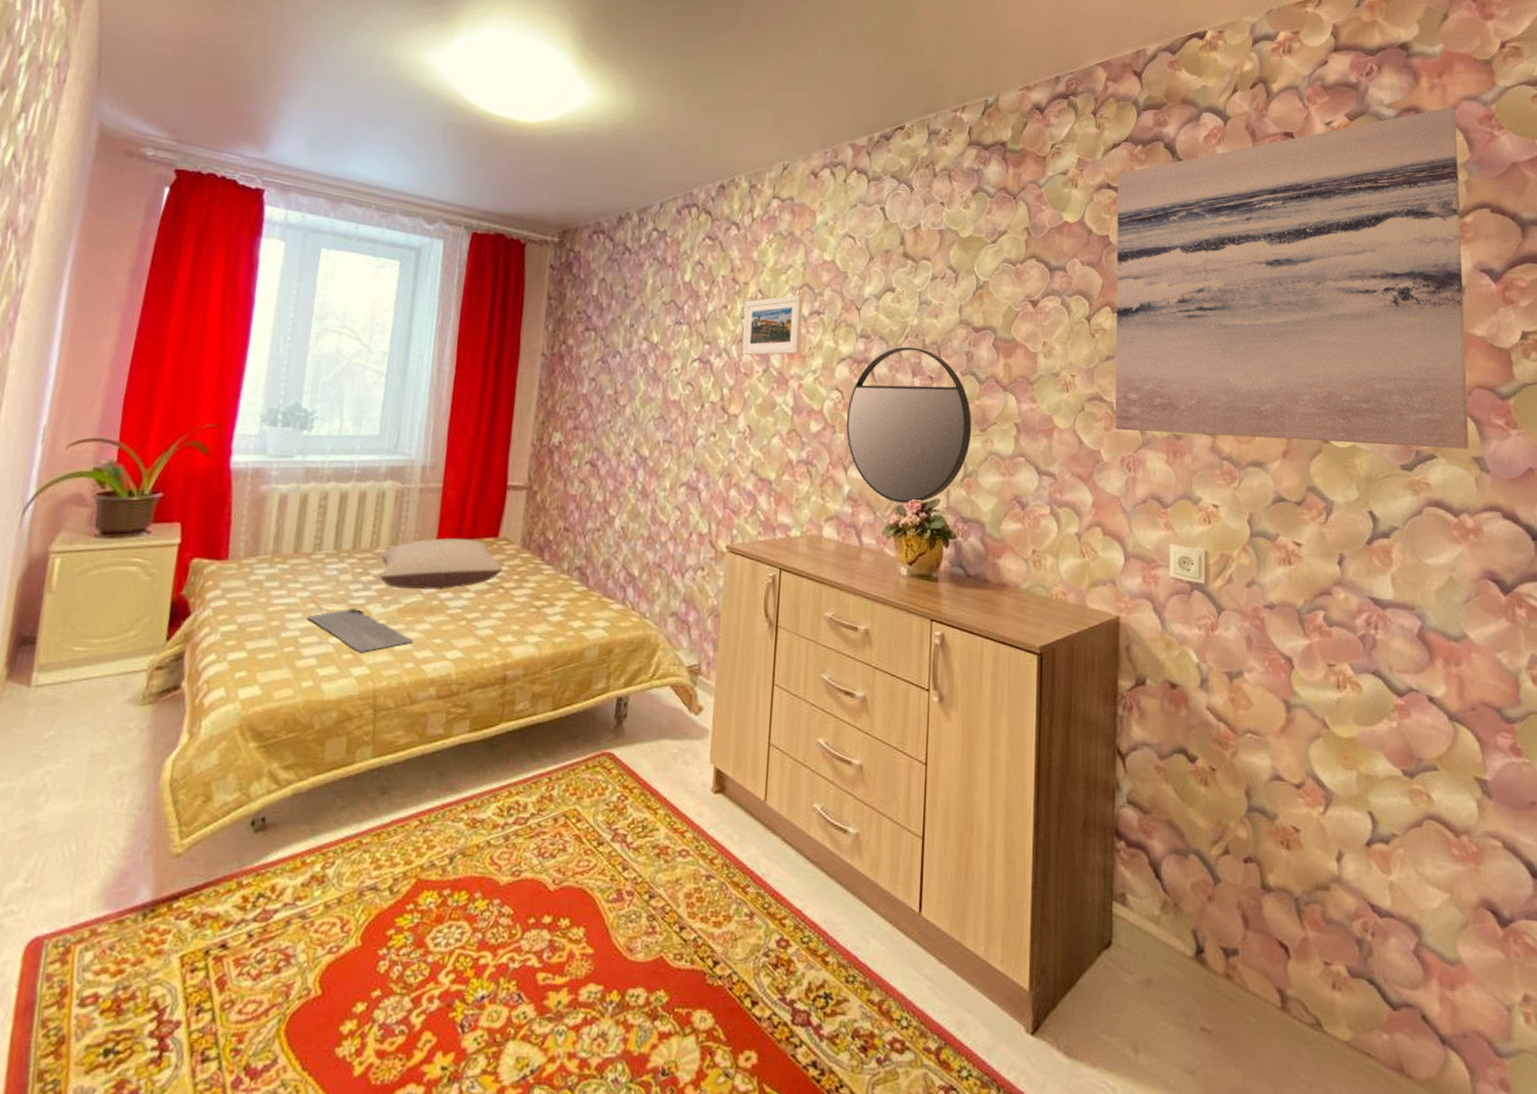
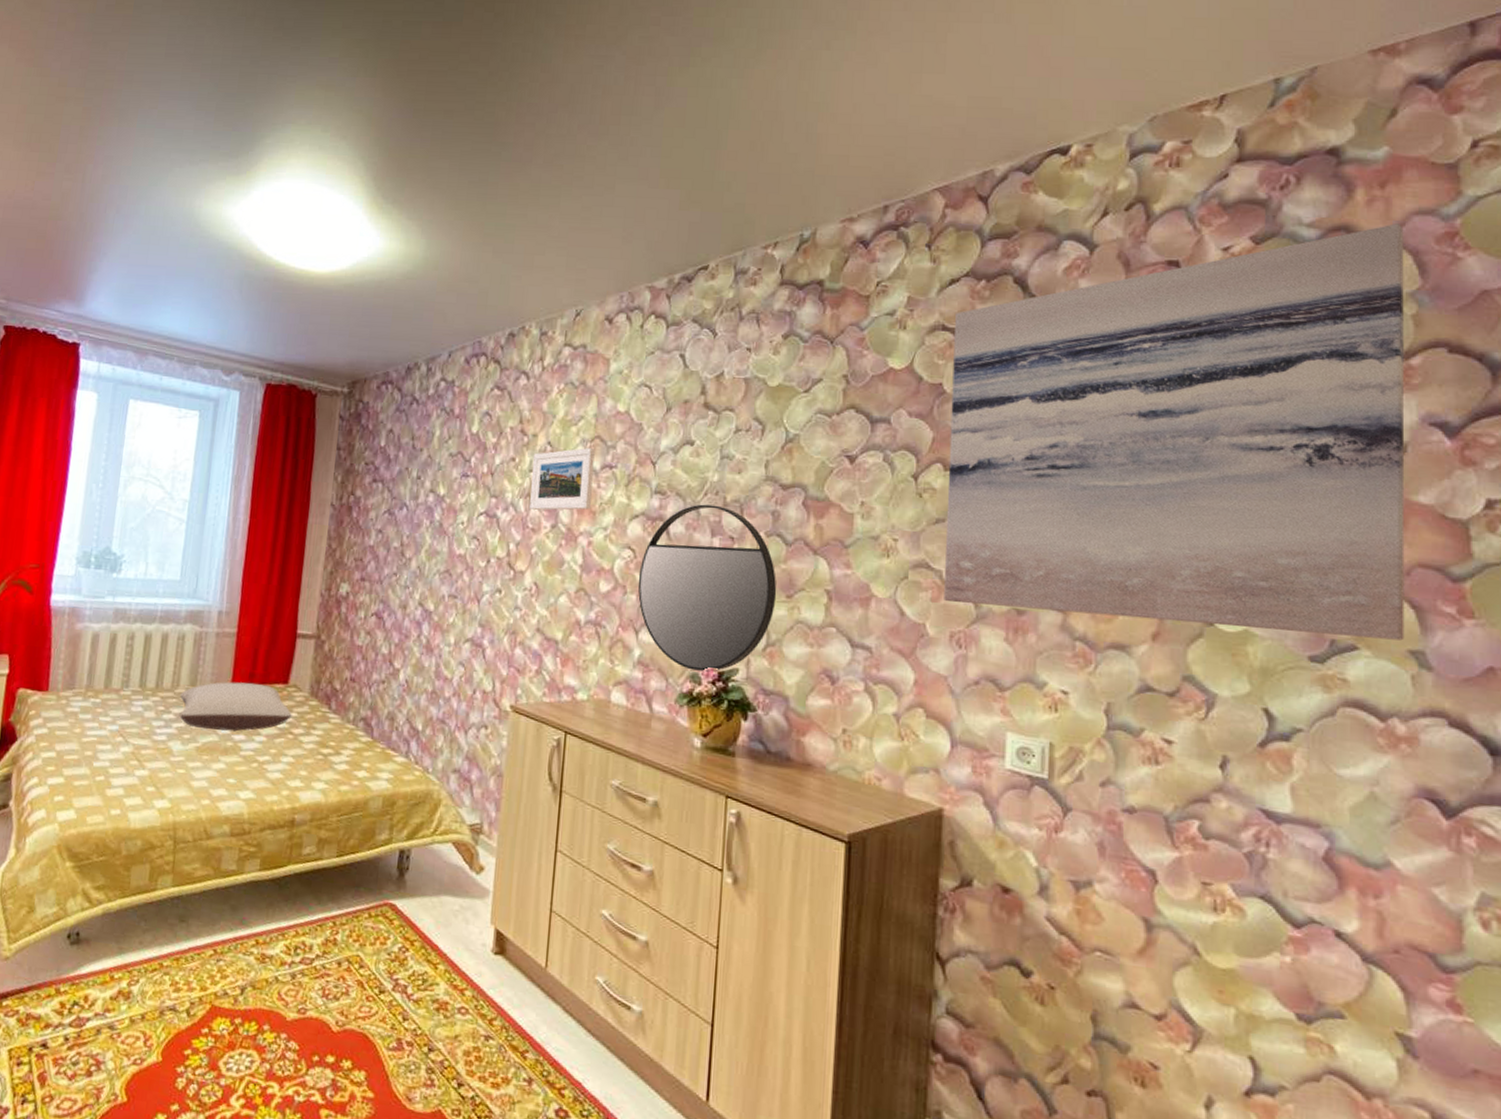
bath mat: present [307,607,413,653] -> none [116,743,210,787]

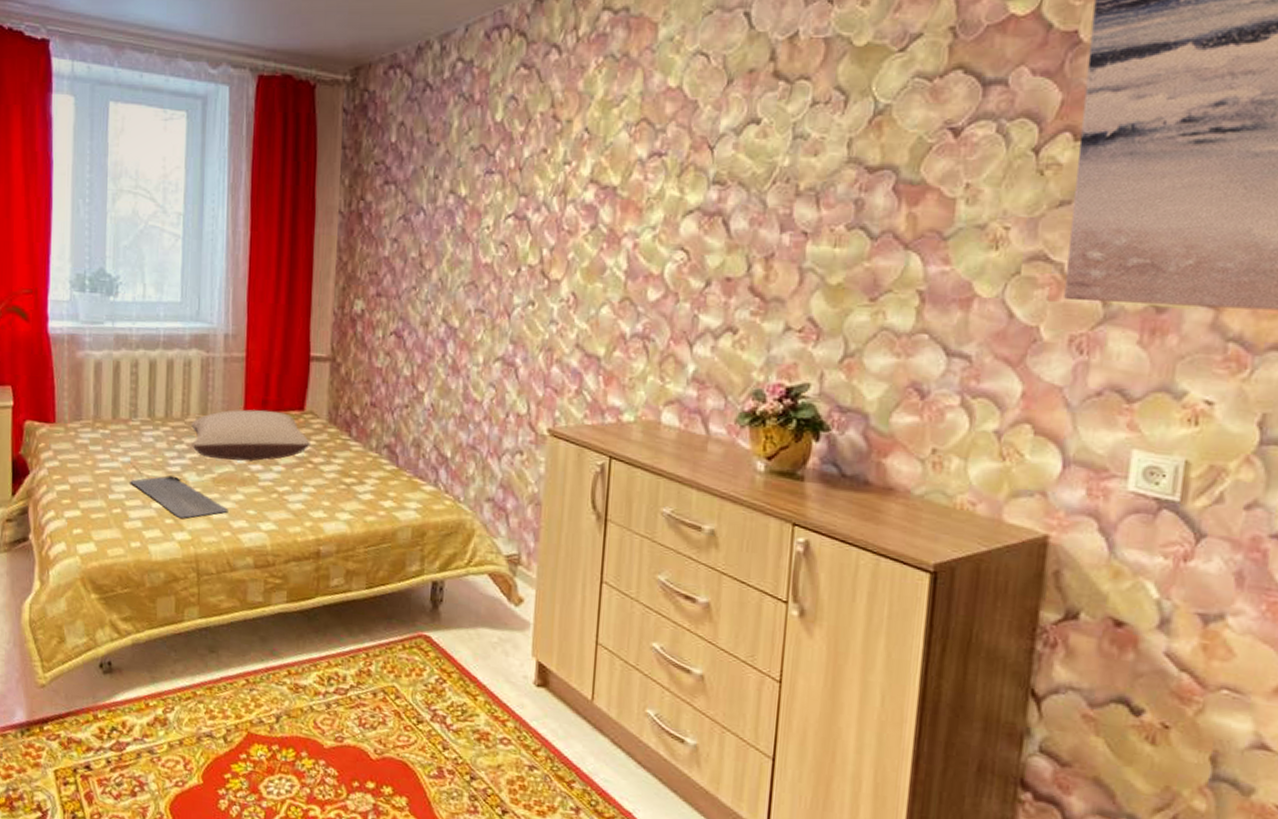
bath mat: none [116,743,210,787] -> present [130,474,229,519]
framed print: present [530,447,595,511] -> none [565,132,641,210]
home mirror: present [638,504,777,672] -> none [692,194,858,388]

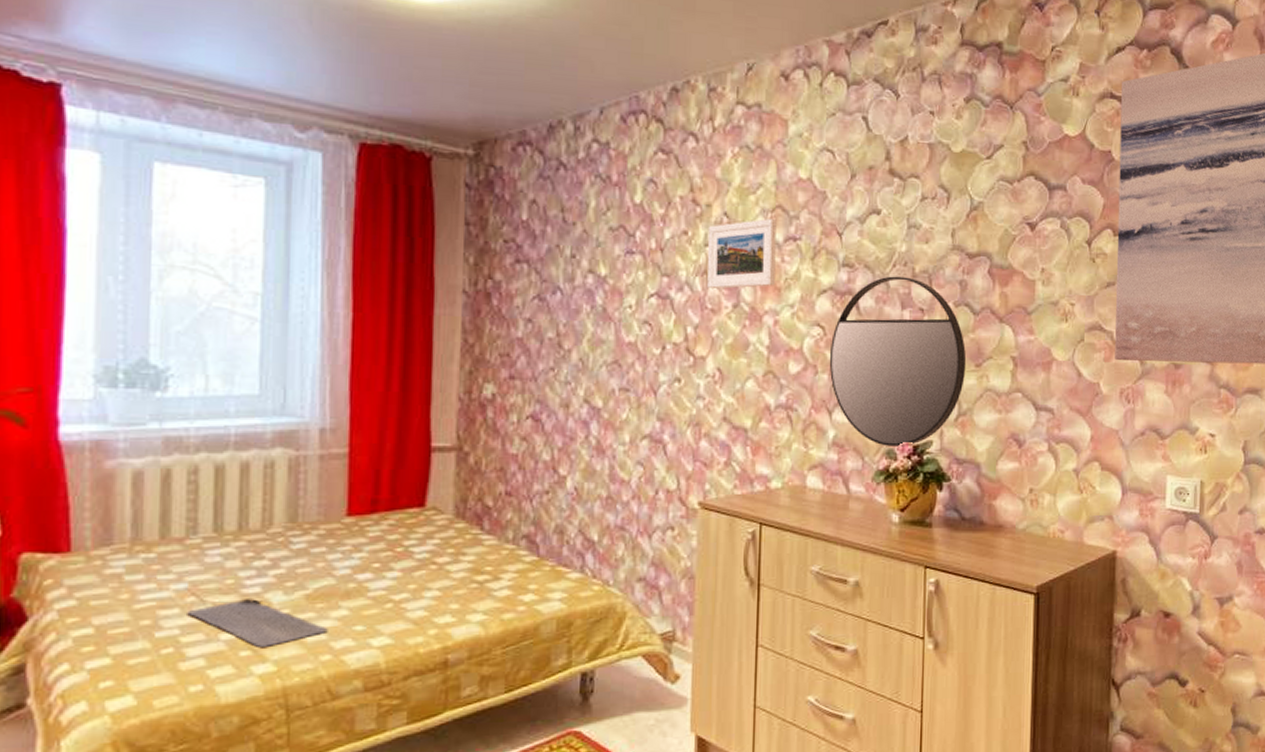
pillow: present [191,409,310,462] -> none [276,510,433,573]
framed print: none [565,132,641,210] -> present [707,218,777,289]
home mirror: none [692,194,858,388] -> present [829,276,967,447]

